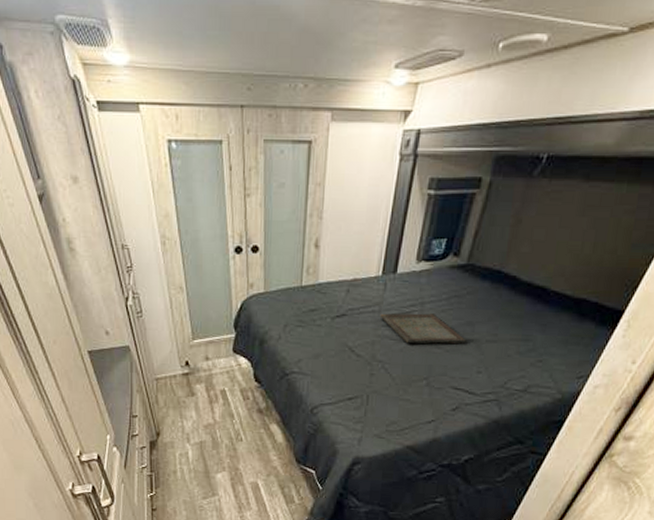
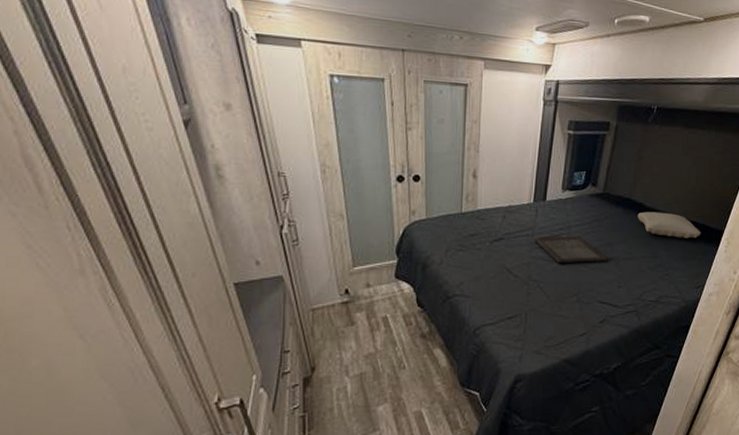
pillow: none [508,286,592,320] -> present [637,211,701,238]

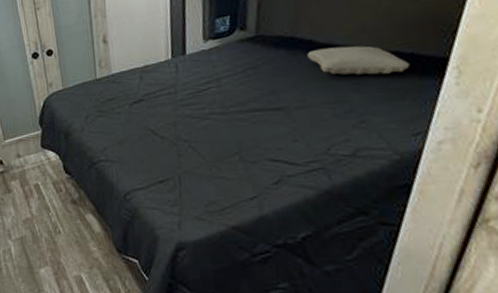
serving tray: present [533,236,607,264] -> none [176,87,273,120]

